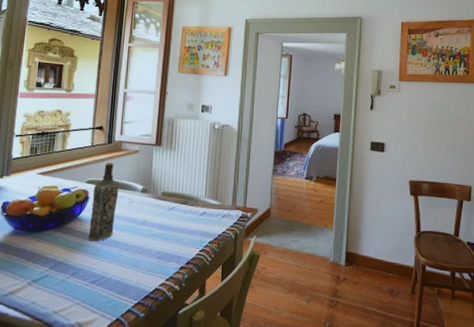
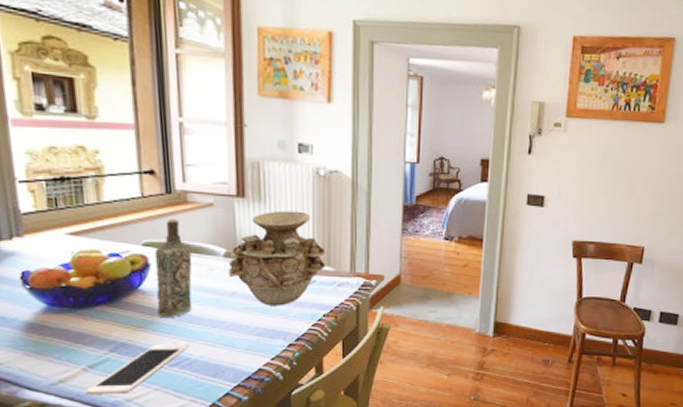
cell phone: none [26,264,106,306] -> present [85,344,189,394]
vase: none [142,156,214,234] -> present [228,210,325,306]

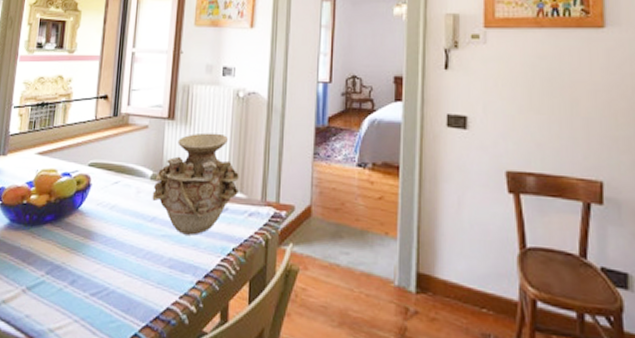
cell phone: present [85,344,189,394] -> none [20,269,109,322]
bottle: present [154,219,193,318] -> none [89,141,126,242]

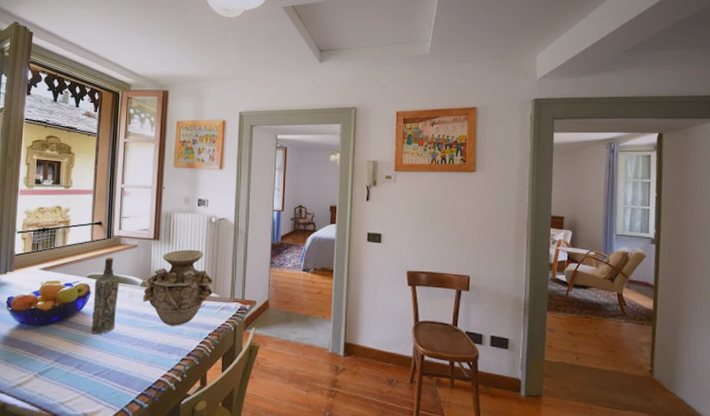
bottle: none [89,141,126,242] -> present [91,257,120,335]

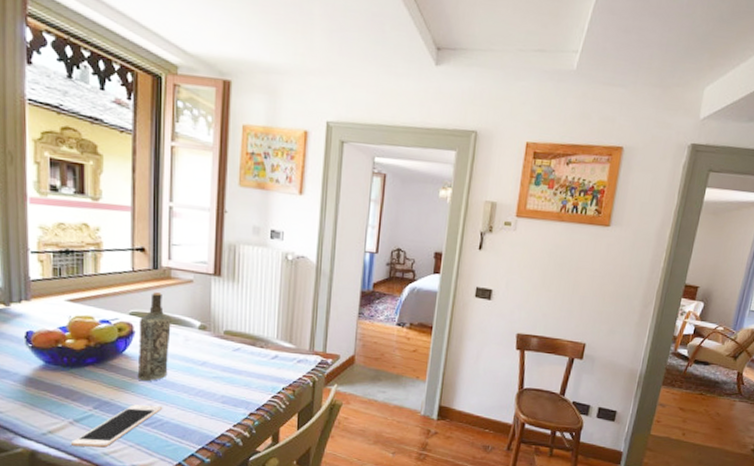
cell phone: none [34,356,109,398] -> present [70,404,162,448]
vase: present [143,249,213,326] -> none [201,290,288,377]

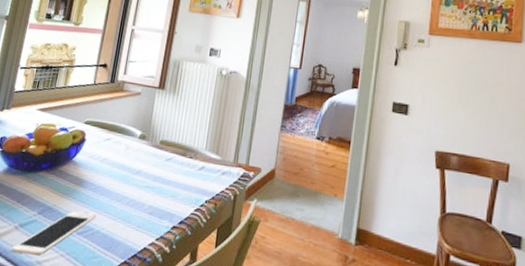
bottle: present [137,292,171,382] -> none [80,103,118,189]

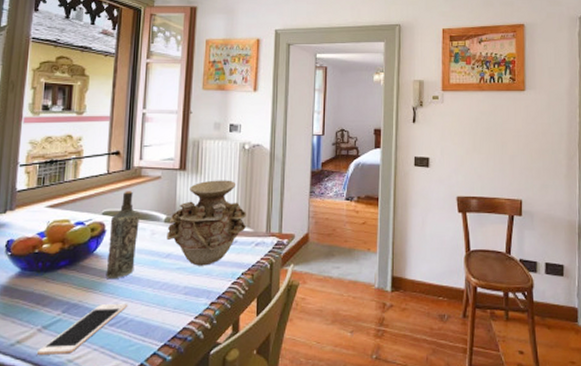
bottle: none [80,103,118,189] -> present [106,191,140,280]
vase: none [139,102,216,188] -> present [166,180,246,266]

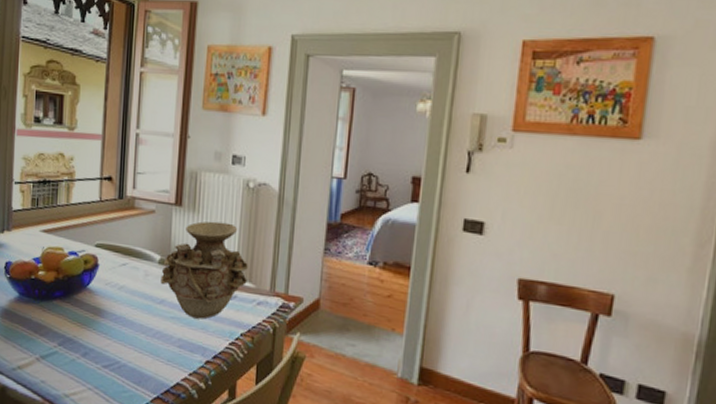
cell phone: present [36,304,127,355] -> none [35,343,120,389]
bottle: present [106,191,140,280] -> none [99,223,133,319]

